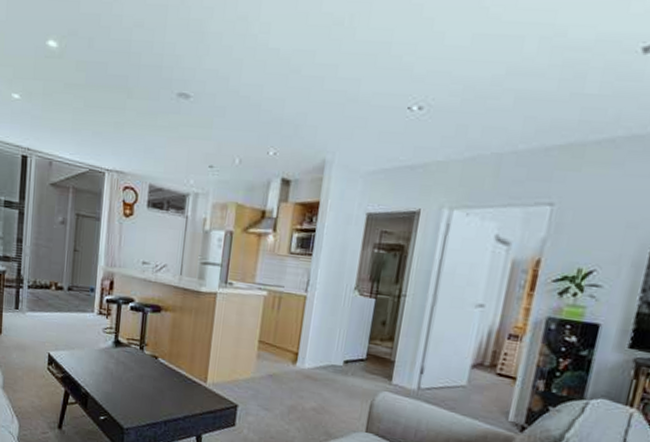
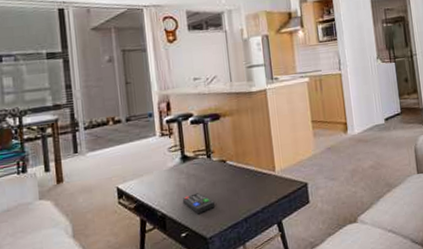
remote control: none [107,381,138,403] -> present [182,193,215,214]

